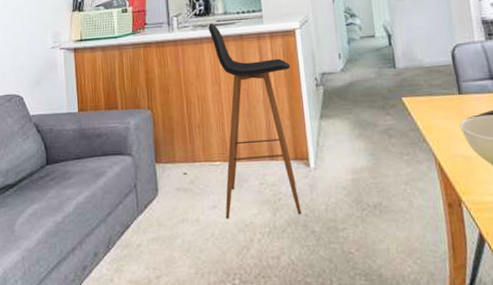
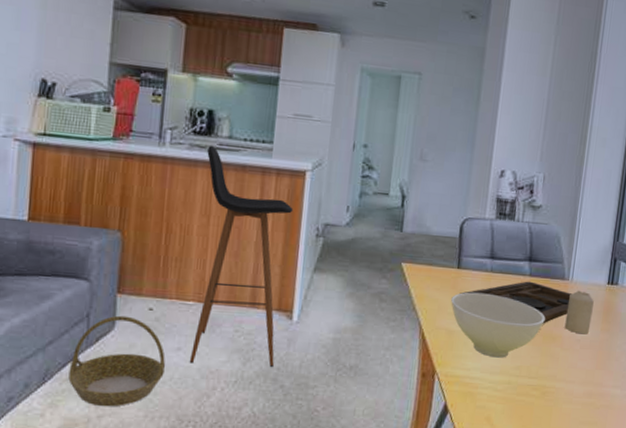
basket: none [127,182,206,268] -> present [68,315,166,407]

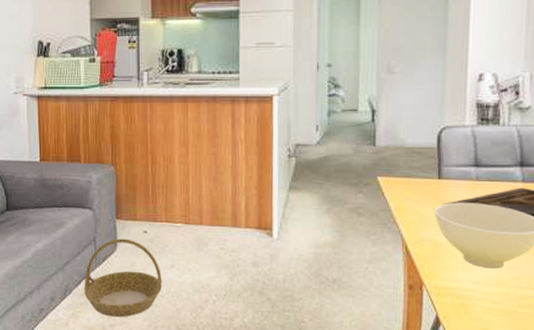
bar stool: present [189,145,294,367] -> none [180,81,264,281]

